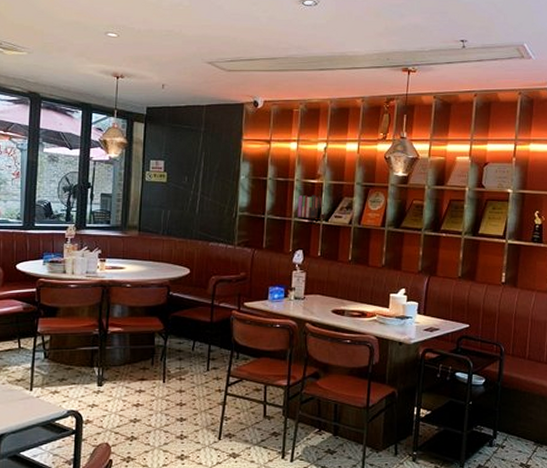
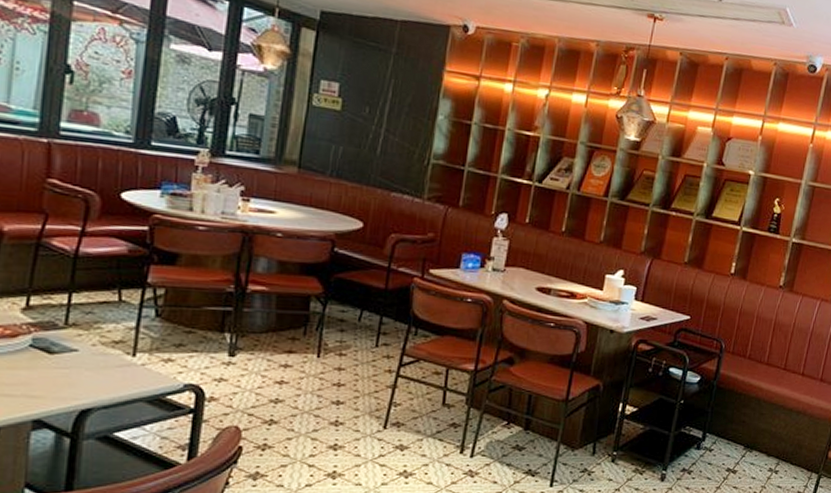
books: present [296,194,325,219] -> none [503,148,539,180]

